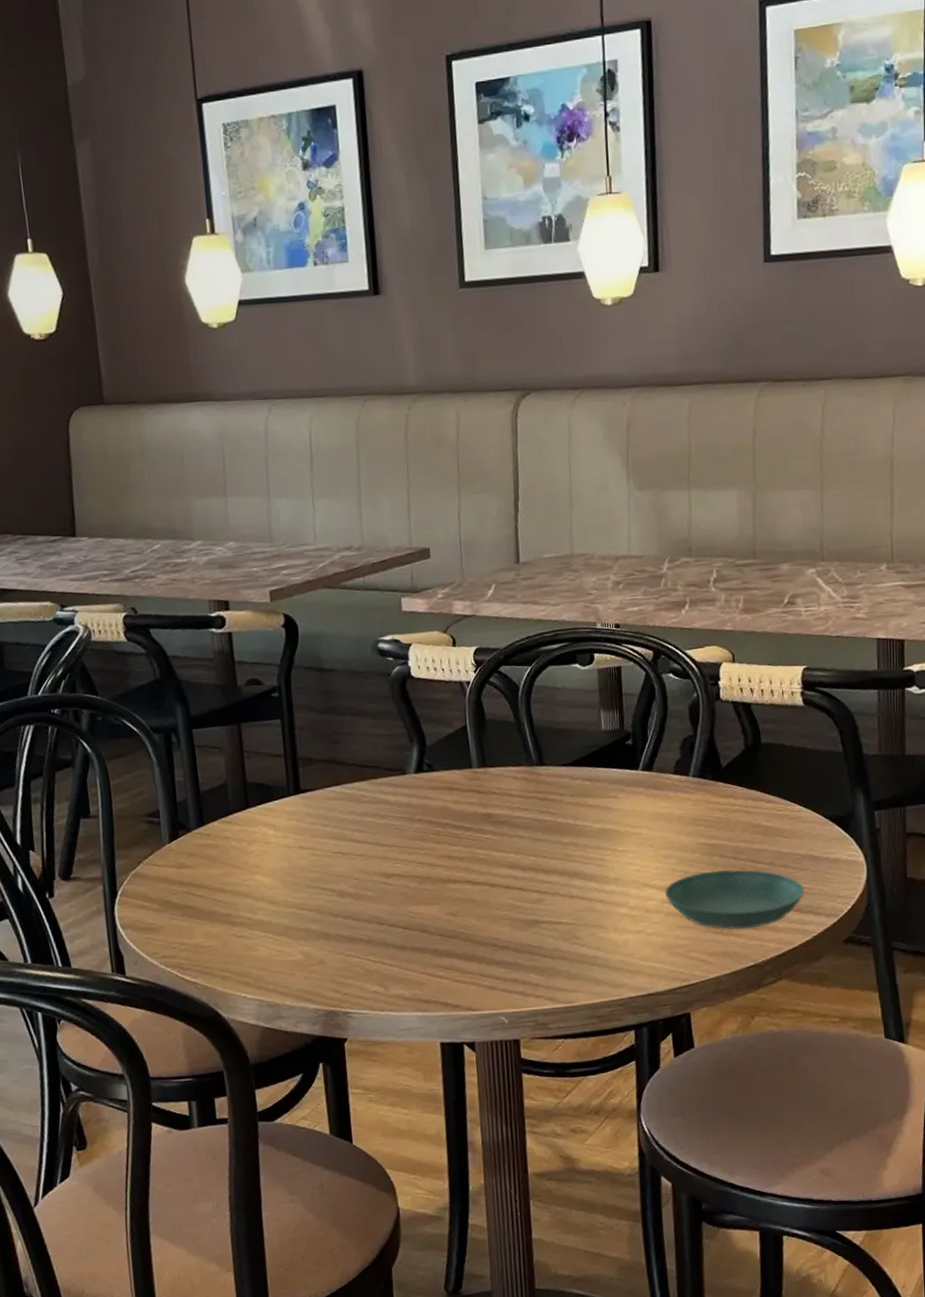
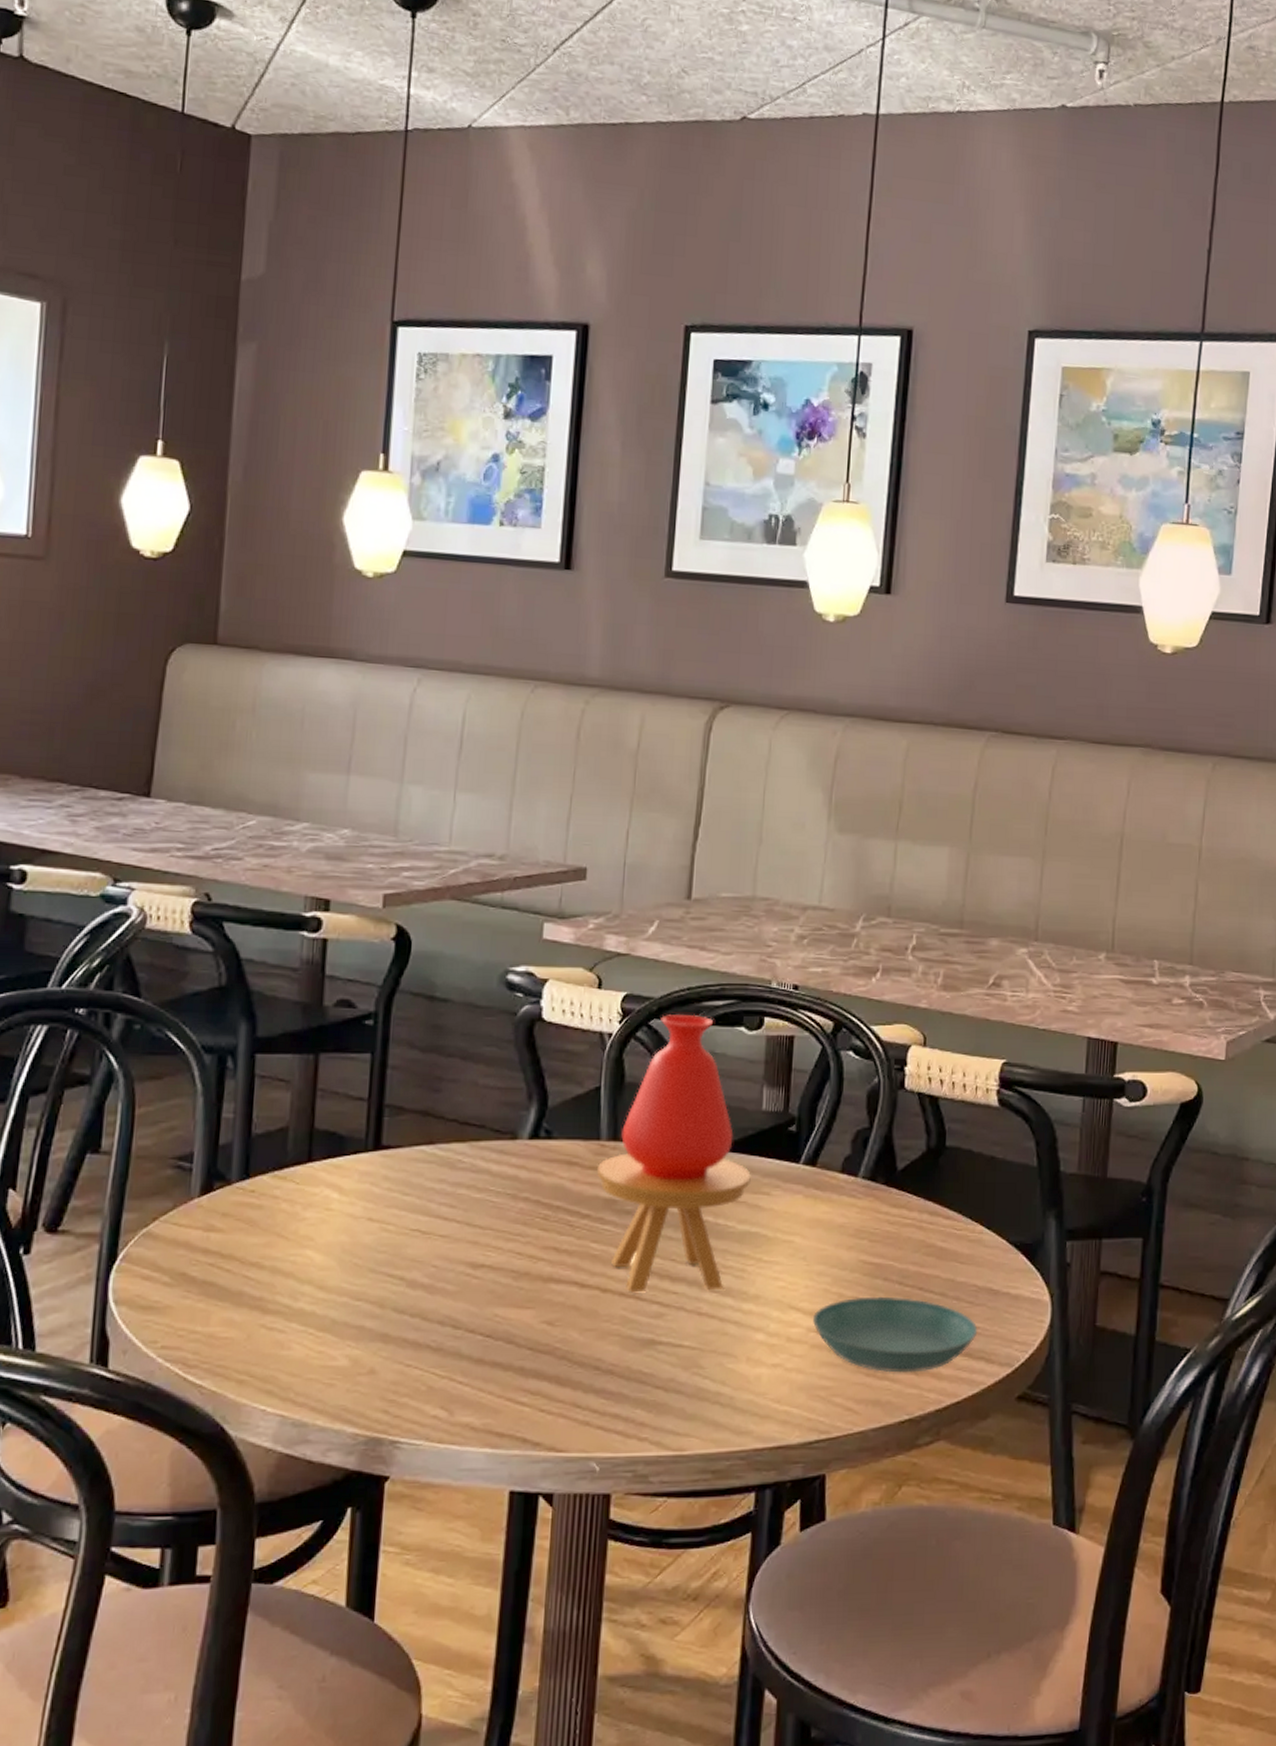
vase: none [472,658,600,886] -> present [596,1014,751,1293]

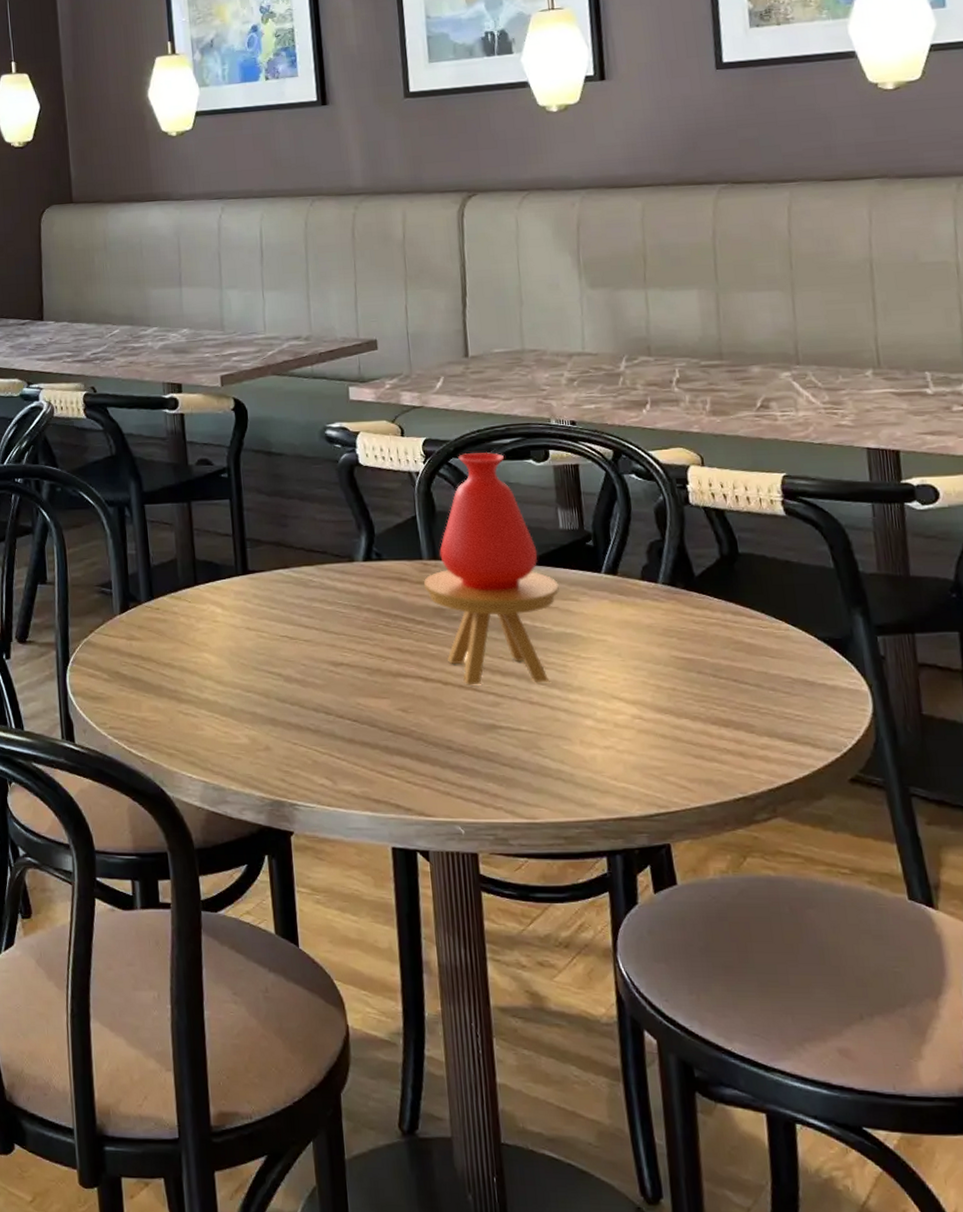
saucer: present [813,1296,978,1373] -> none [636,687,799,756]

